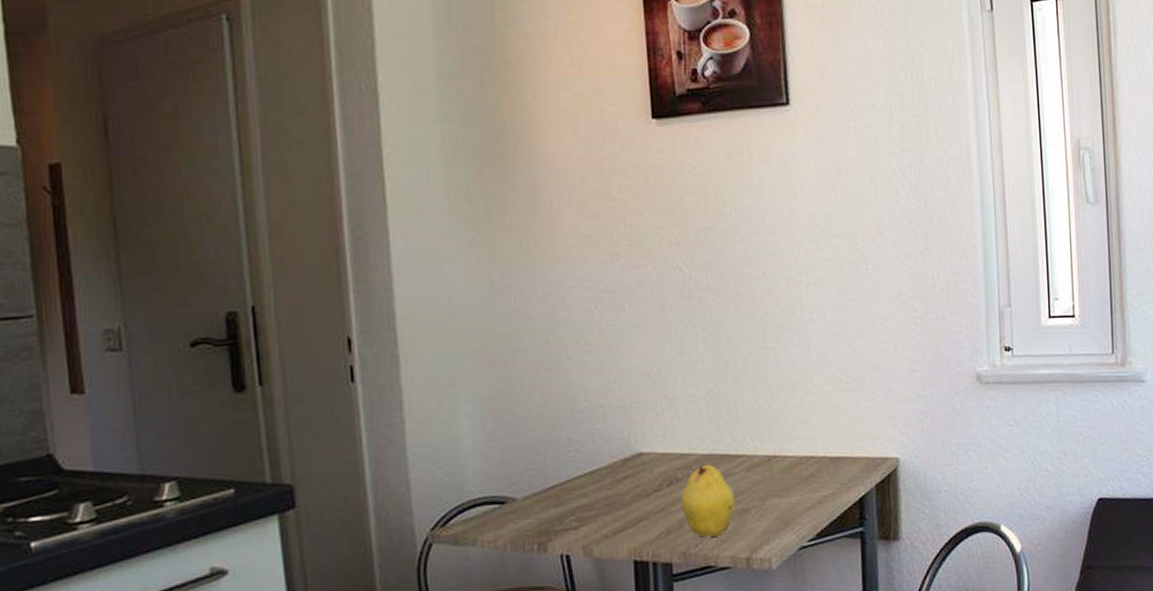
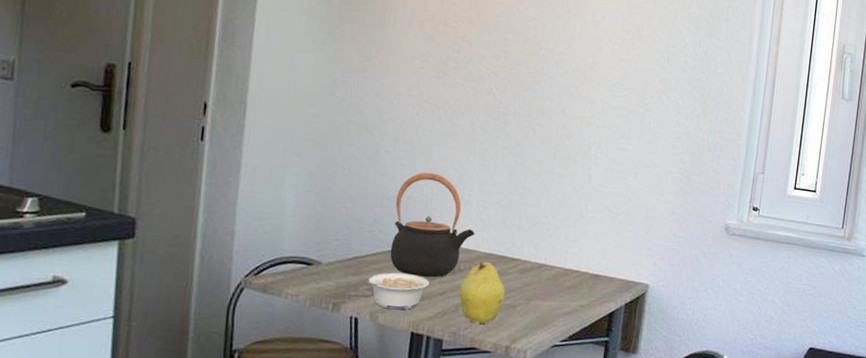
legume: none [569,493,645,539] -> present [364,272,430,310]
teapot: none [588,372,688,496] -> present [390,172,475,278]

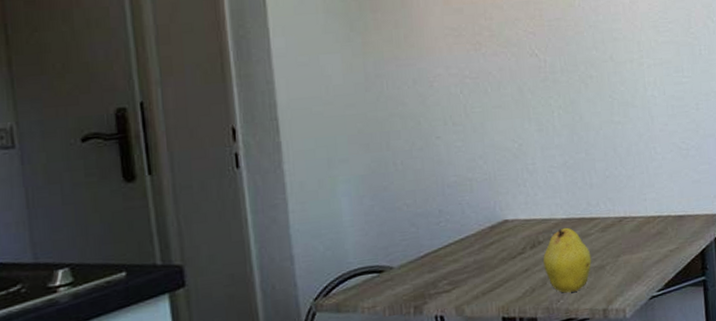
legume: present [364,272,430,310] -> none [442,257,511,300]
teapot: present [390,172,475,278] -> none [457,148,547,260]

